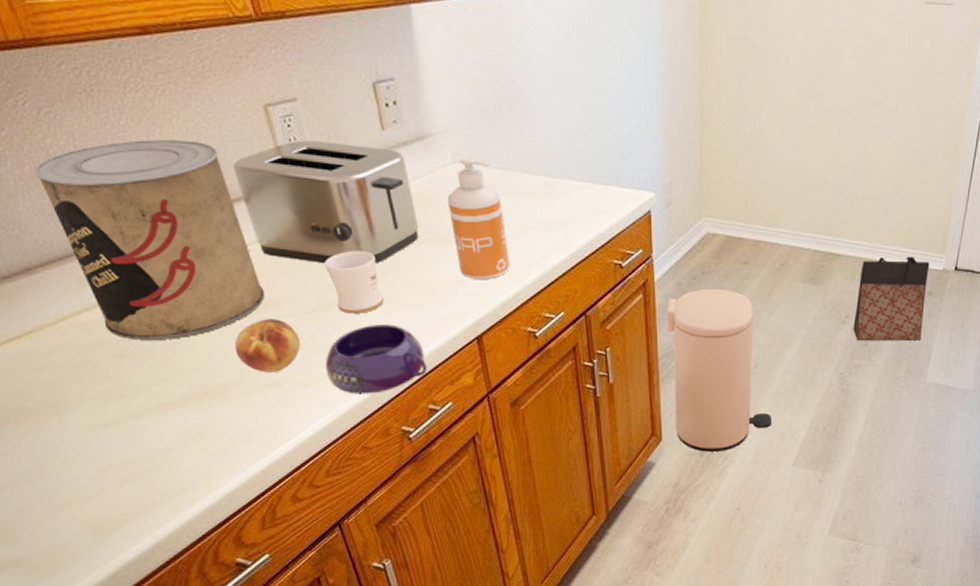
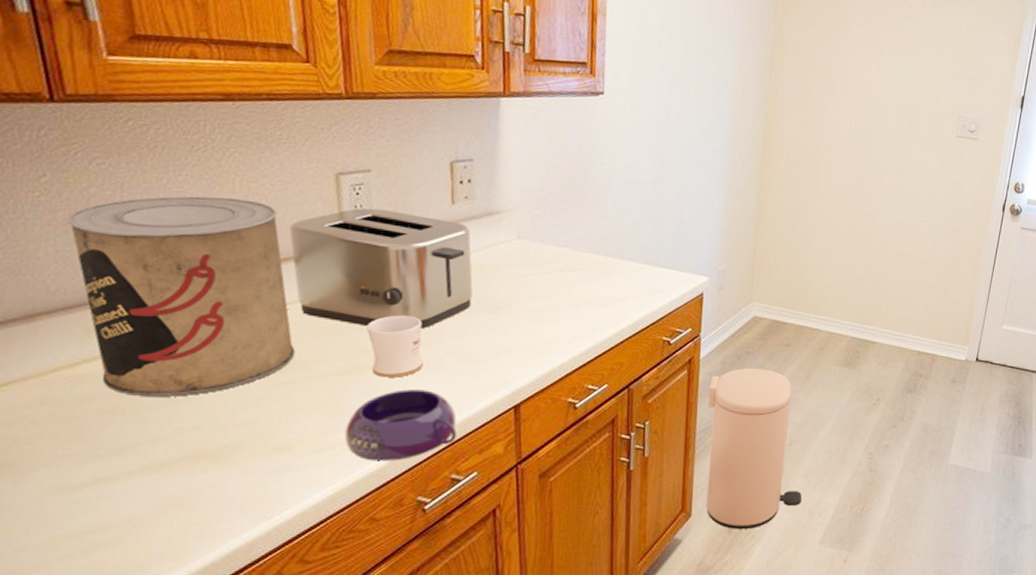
fruit: present [234,319,301,372] -> none [247,379,324,435]
soap dispenser: present [447,157,510,280] -> none [505,234,560,350]
bag: present [853,256,930,341] -> none [883,346,954,424]

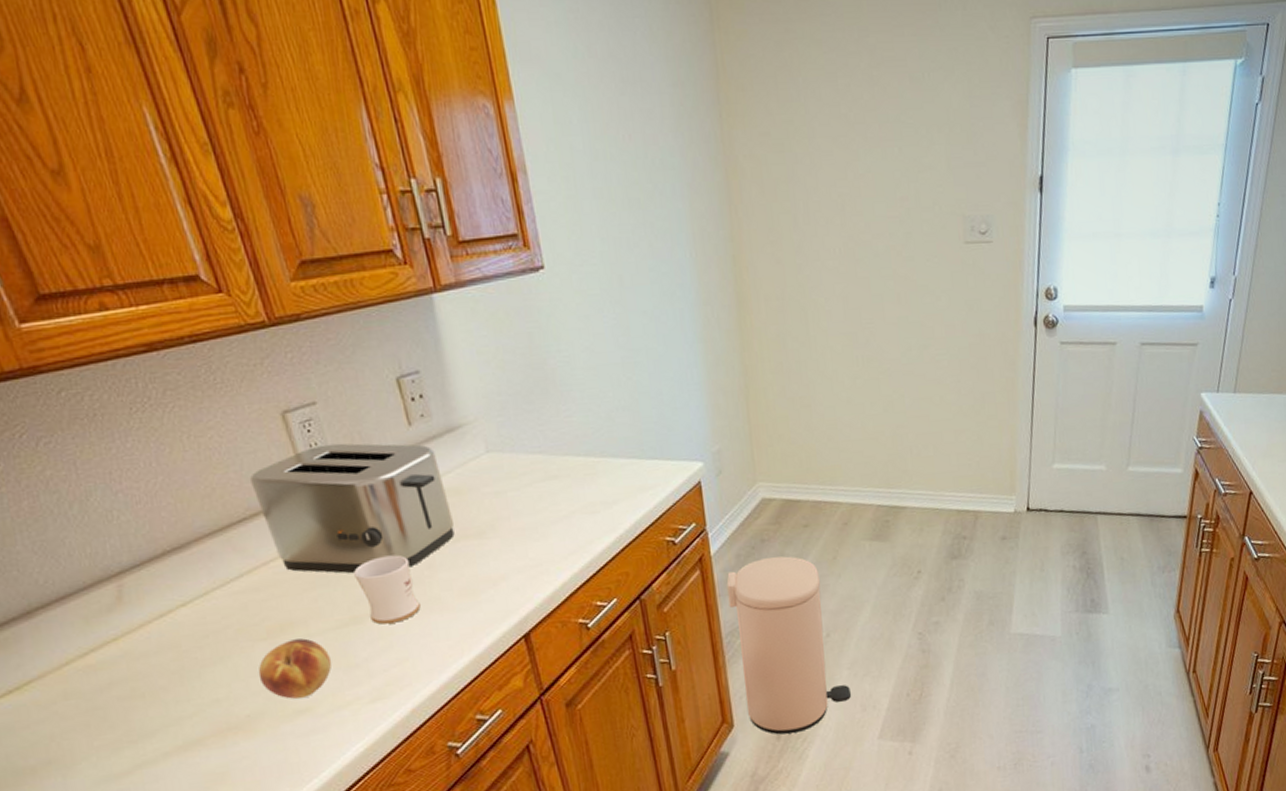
tin can: present [68,196,295,398] -> none [33,457,291,679]
fruit: none [247,379,324,435] -> present [258,638,333,699]
bowl: present [344,389,457,461] -> none [359,631,472,713]

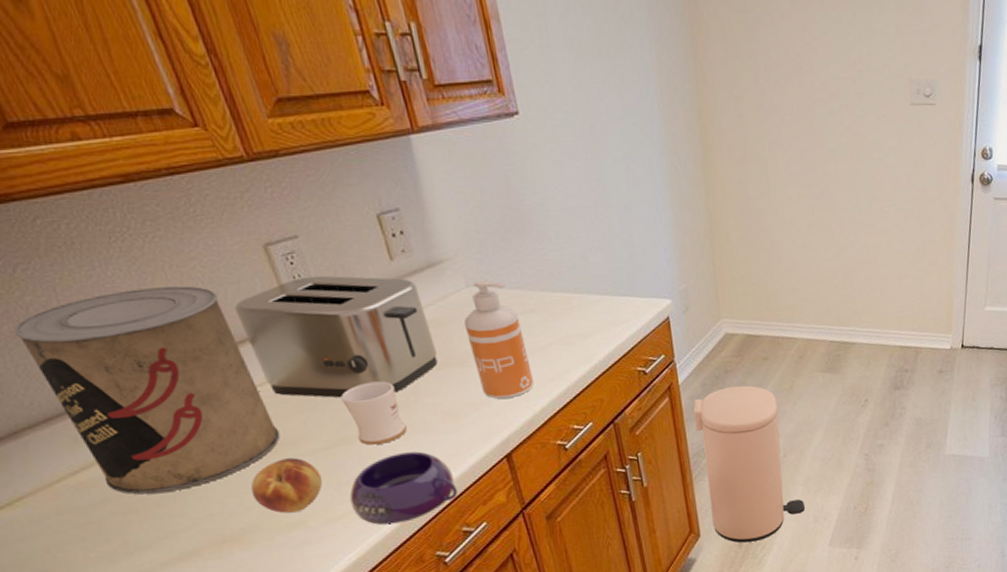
tin can: none [33,457,291,679] -> present [14,286,281,495]
bowl: none [359,631,472,713] -> present [349,451,458,525]
soap dispenser: none [482,444,555,573] -> present [463,280,534,399]

